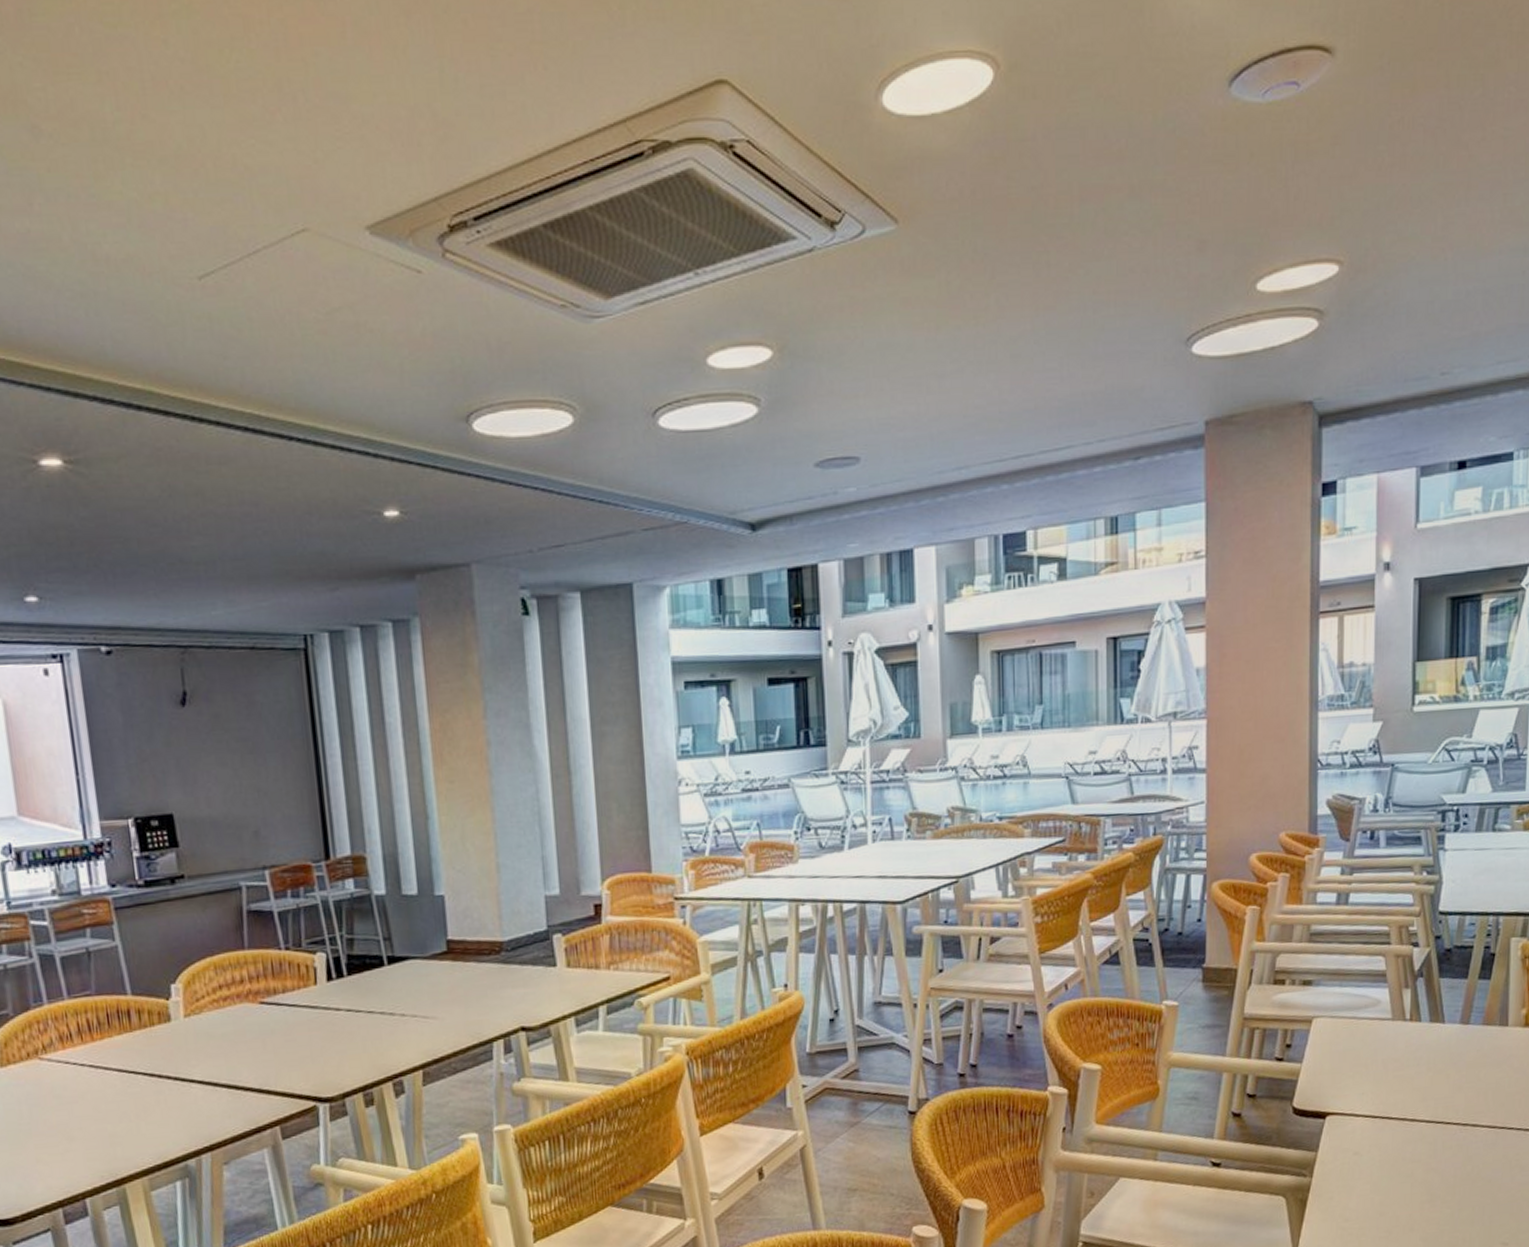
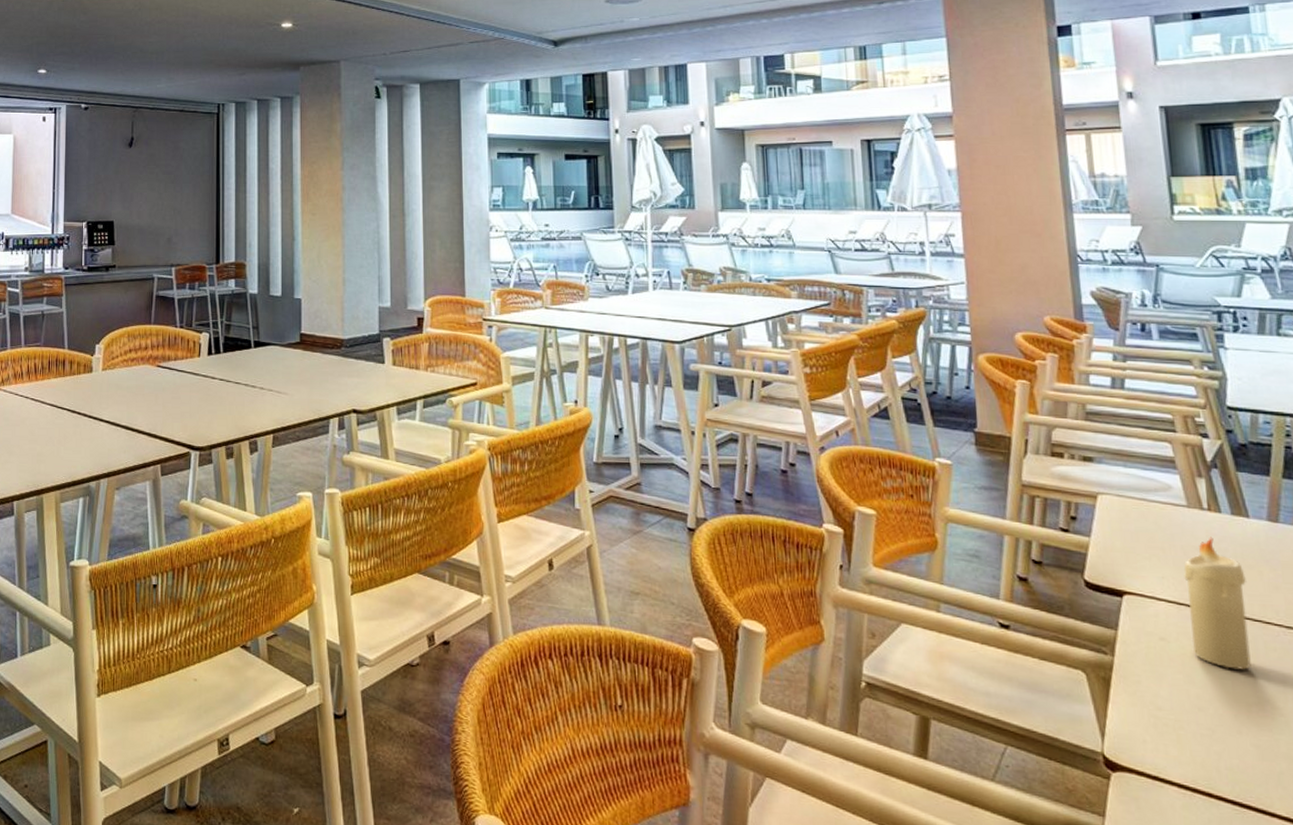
candle: none [1381,1047,1435,1173] -> present [1183,537,1251,670]

